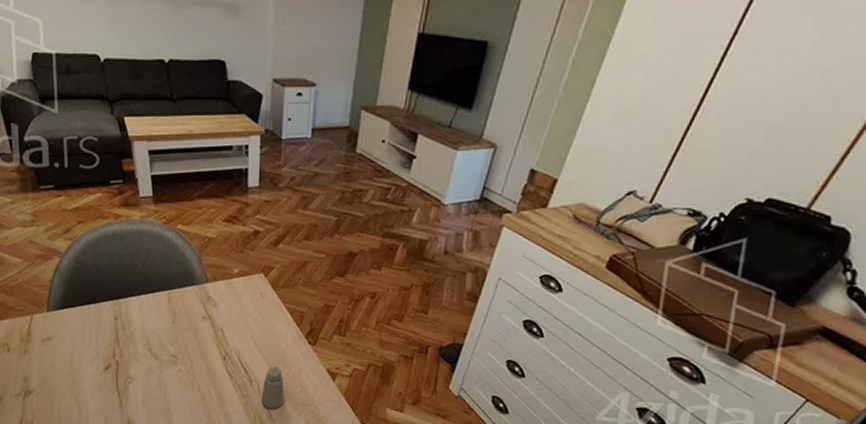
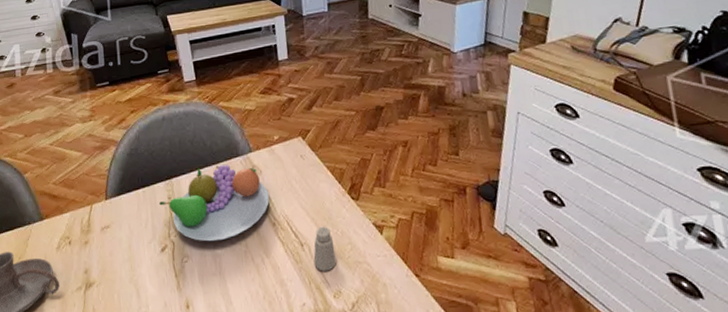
fruit bowl: none [105,292,222,367] -> present [159,165,269,242]

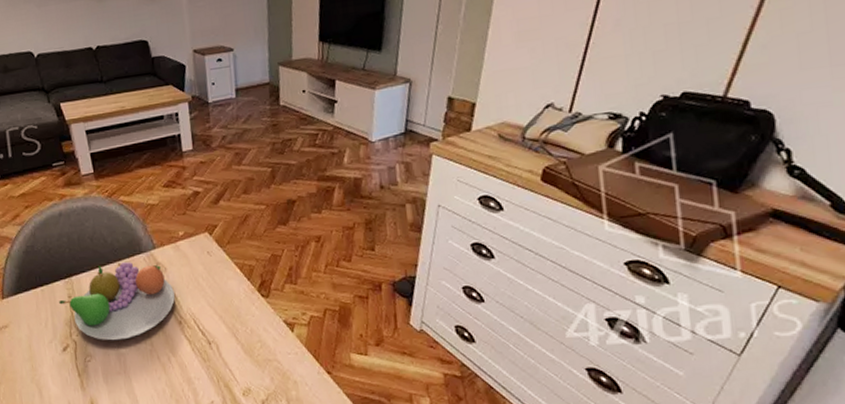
saltshaker: present [313,226,336,271] -> none [221,324,246,370]

